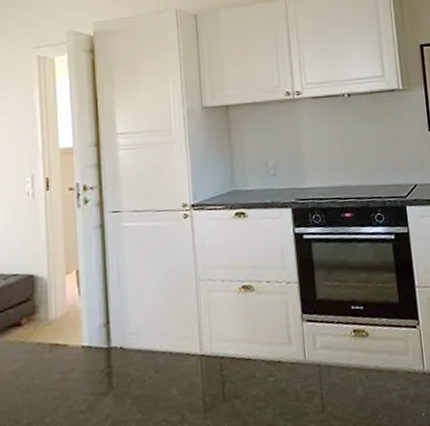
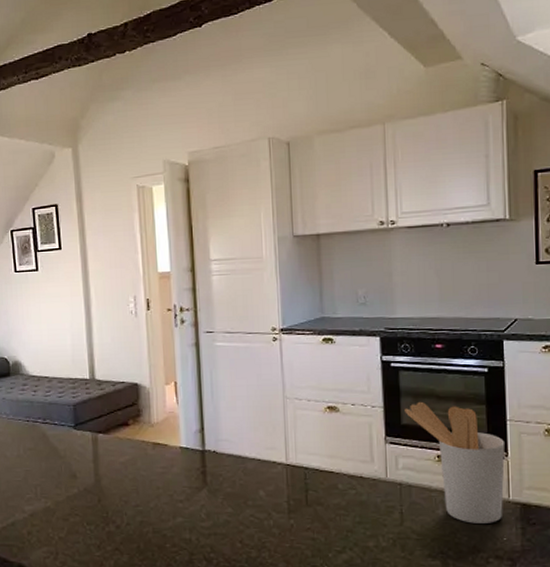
utensil holder: none [319,273,420,401] -> present [404,401,506,524]

